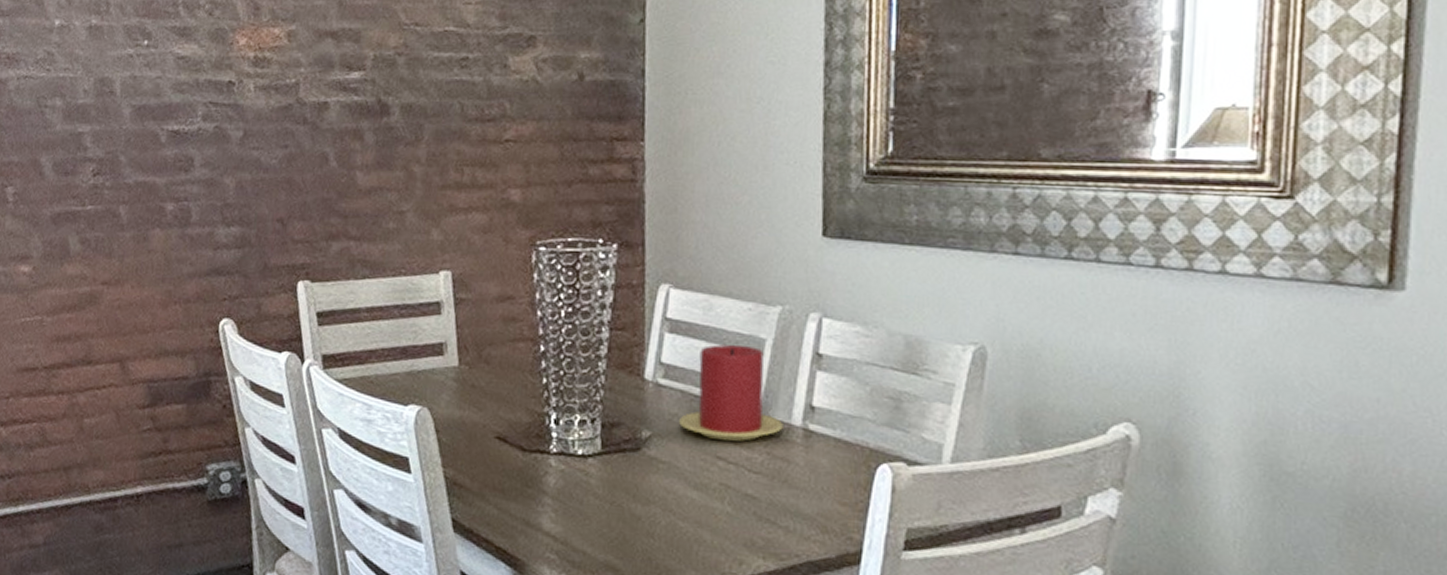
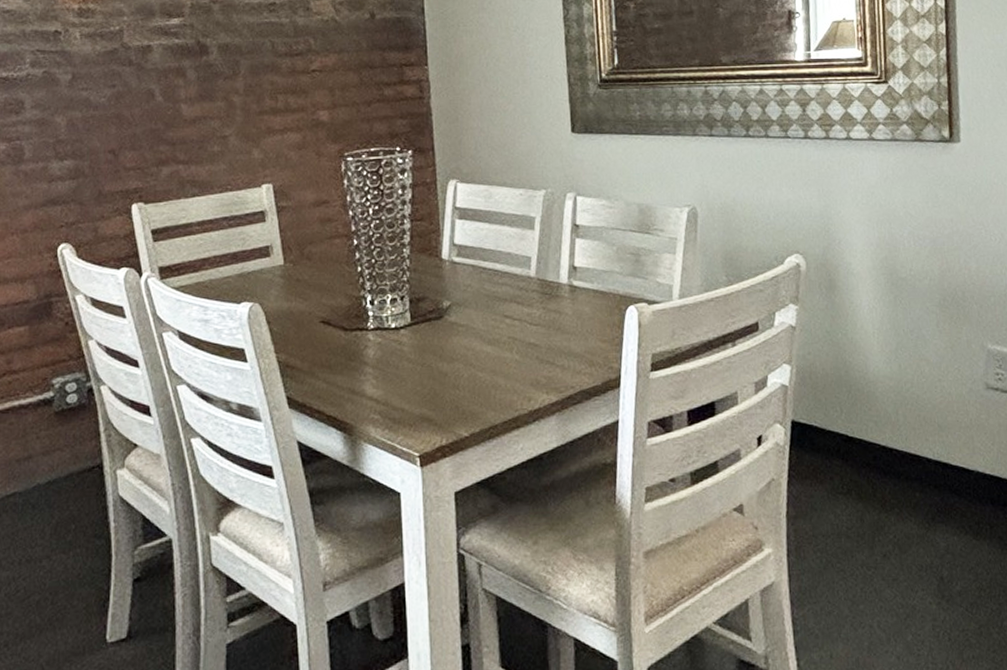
candle: present [679,344,783,441] -> none [473,224,554,302]

